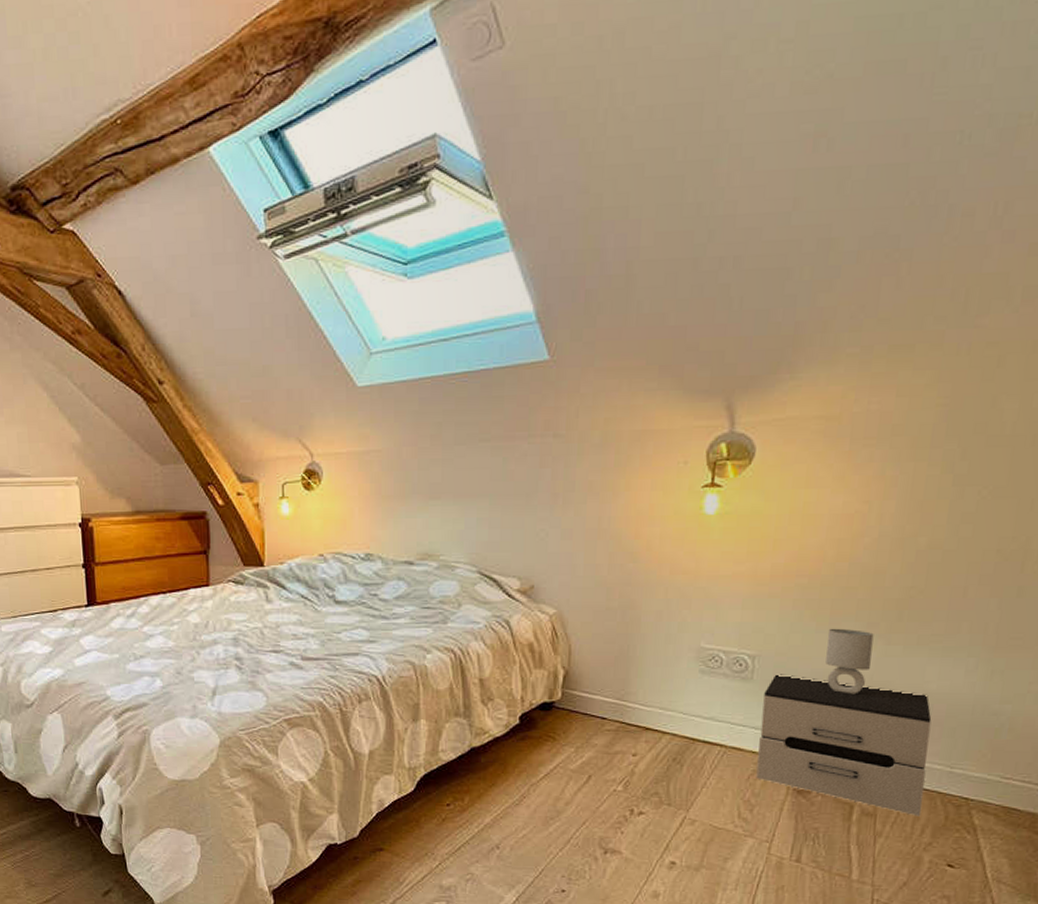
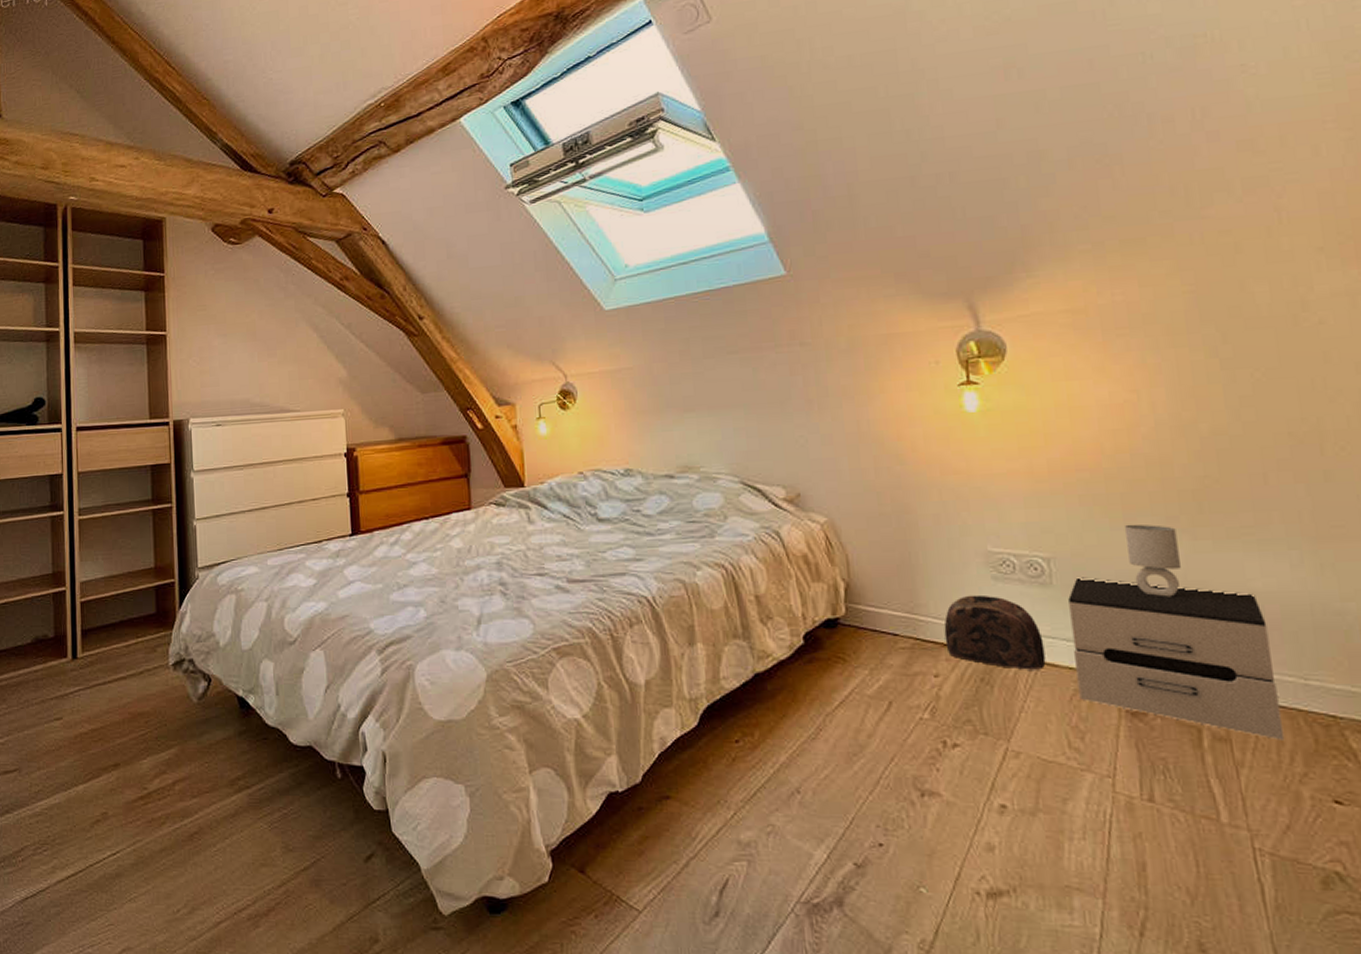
bag: none [647,686,735,753] -> present [943,594,1046,670]

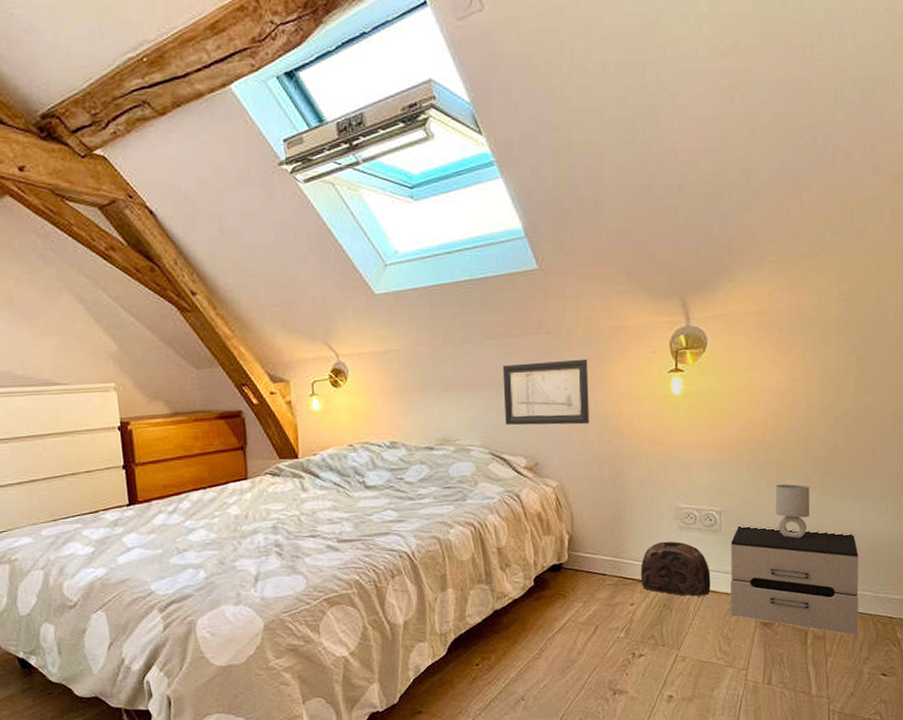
wall art: none [750,372,861,450] -> present [502,359,589,426]

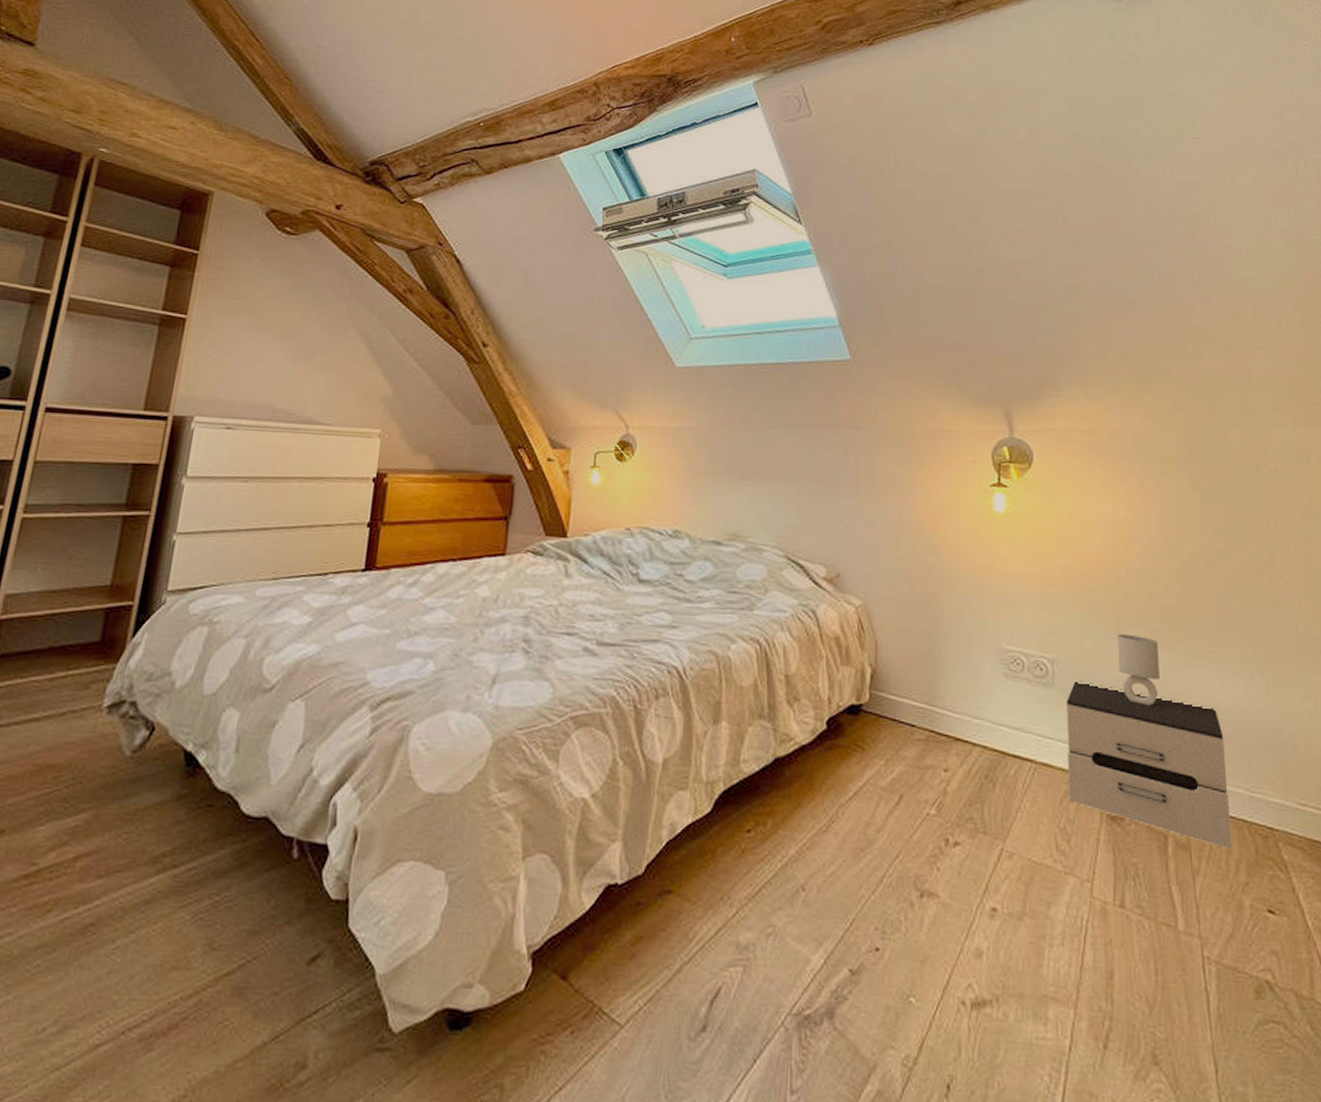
wall art: present [502,359,589,426] -> none [805,458,901,535]
bag: present [641,541,711,597] -> none [957,690,1043,770]

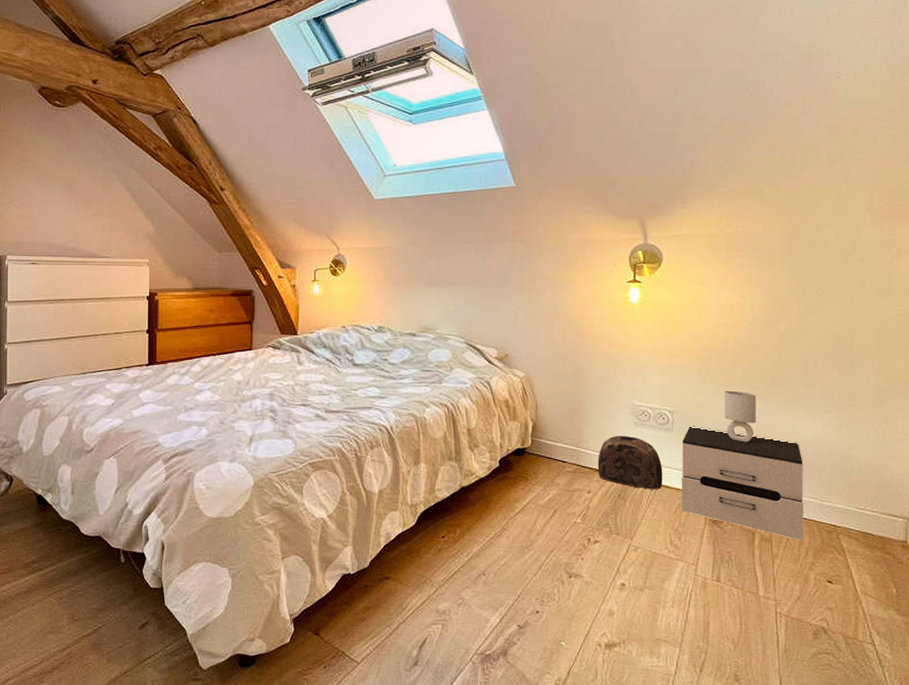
bag: none [957,690,1043,770] -> present [598,435,663,490]

